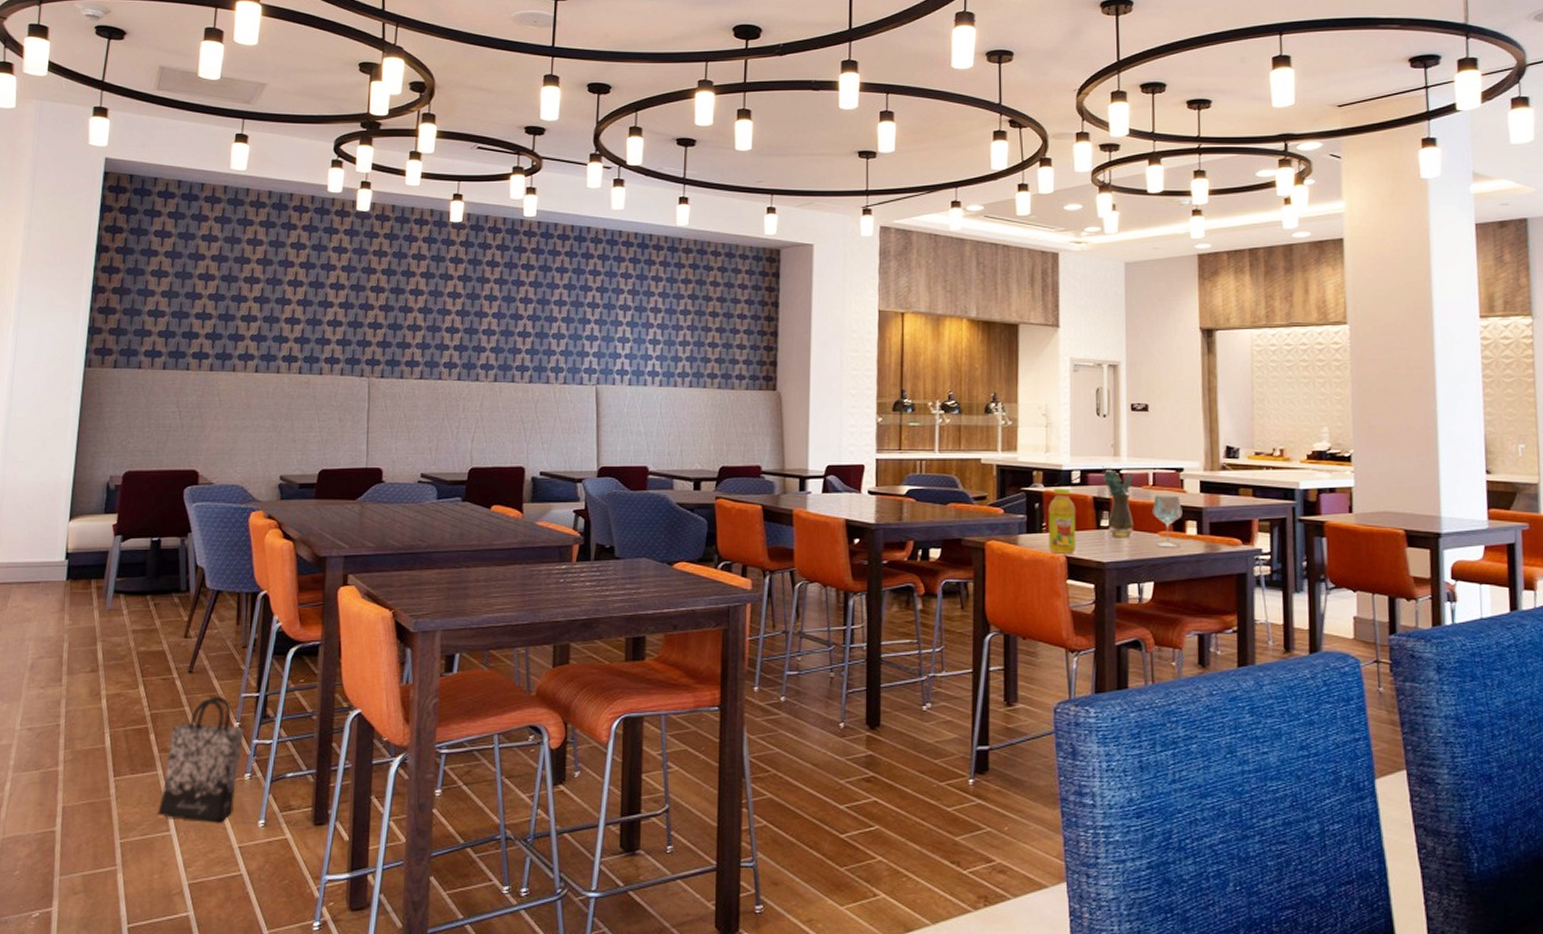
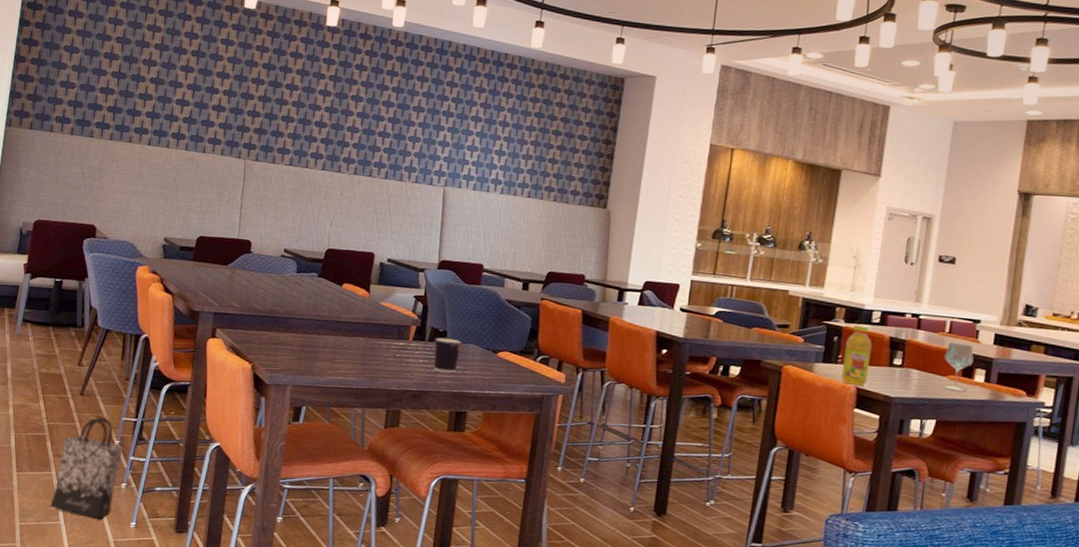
mug: none [601,555,632,595] -> present [433,337,462,374]
vase: present [1101,466,1134,539] -> none [900,310,931,379]

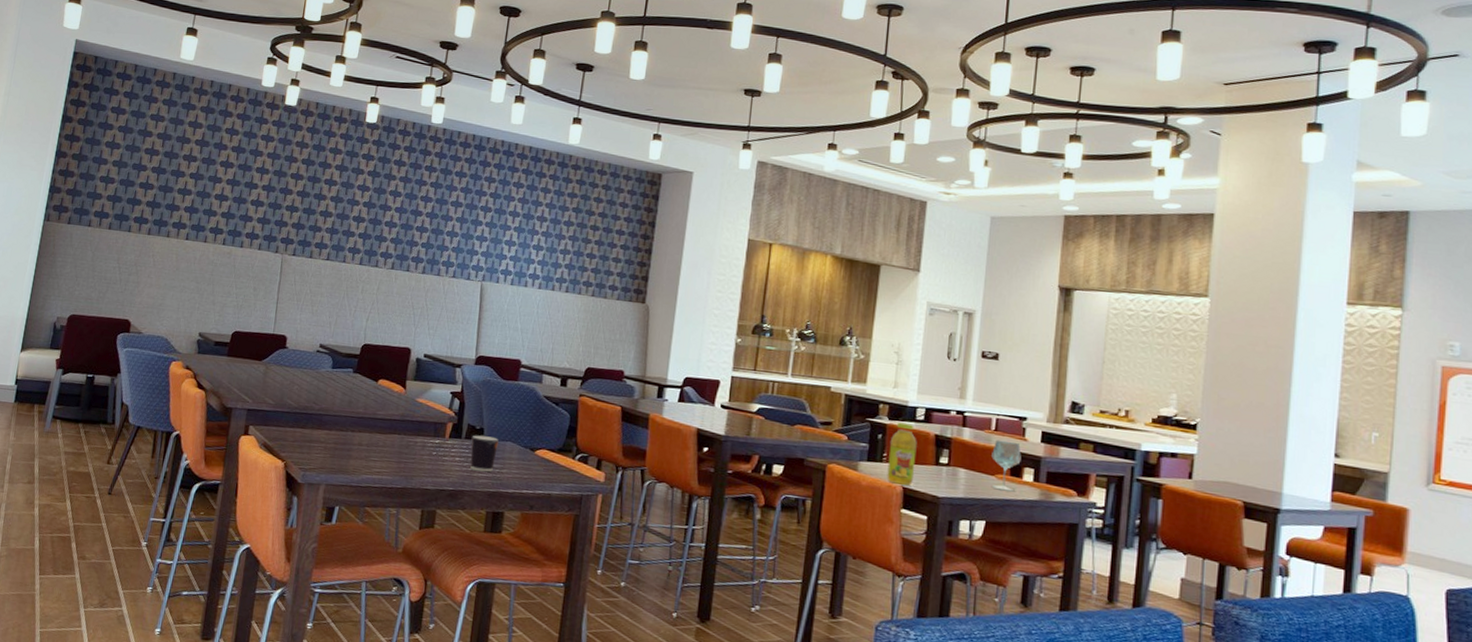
shopping bag: present [50,417,124,520] -> none [72,517,151,626]

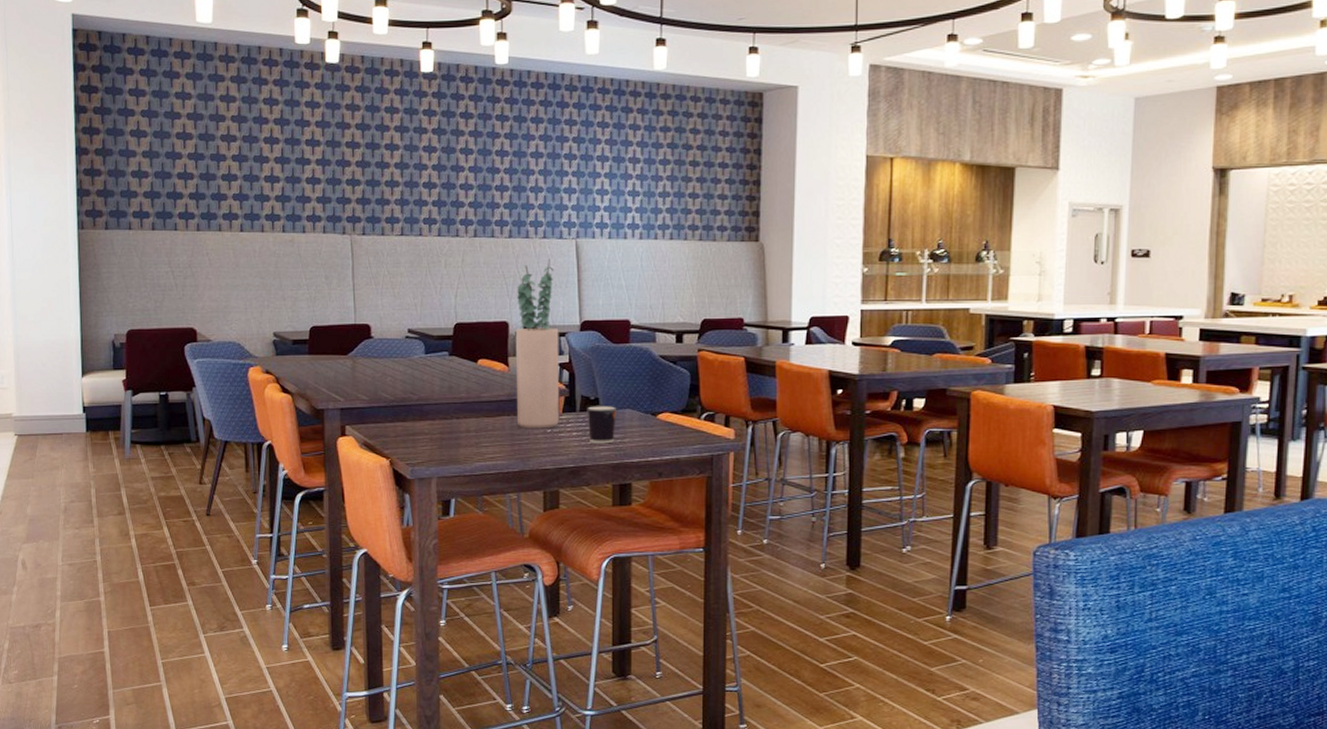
vase: none [405,296,459,451] -> present [515,259,560,429]
fruit juice: present [887,422,917,486] -> none [1036,338,1066,403]
wine glass: present [991,440,1021,492] -> none [1147,343,1179,397]

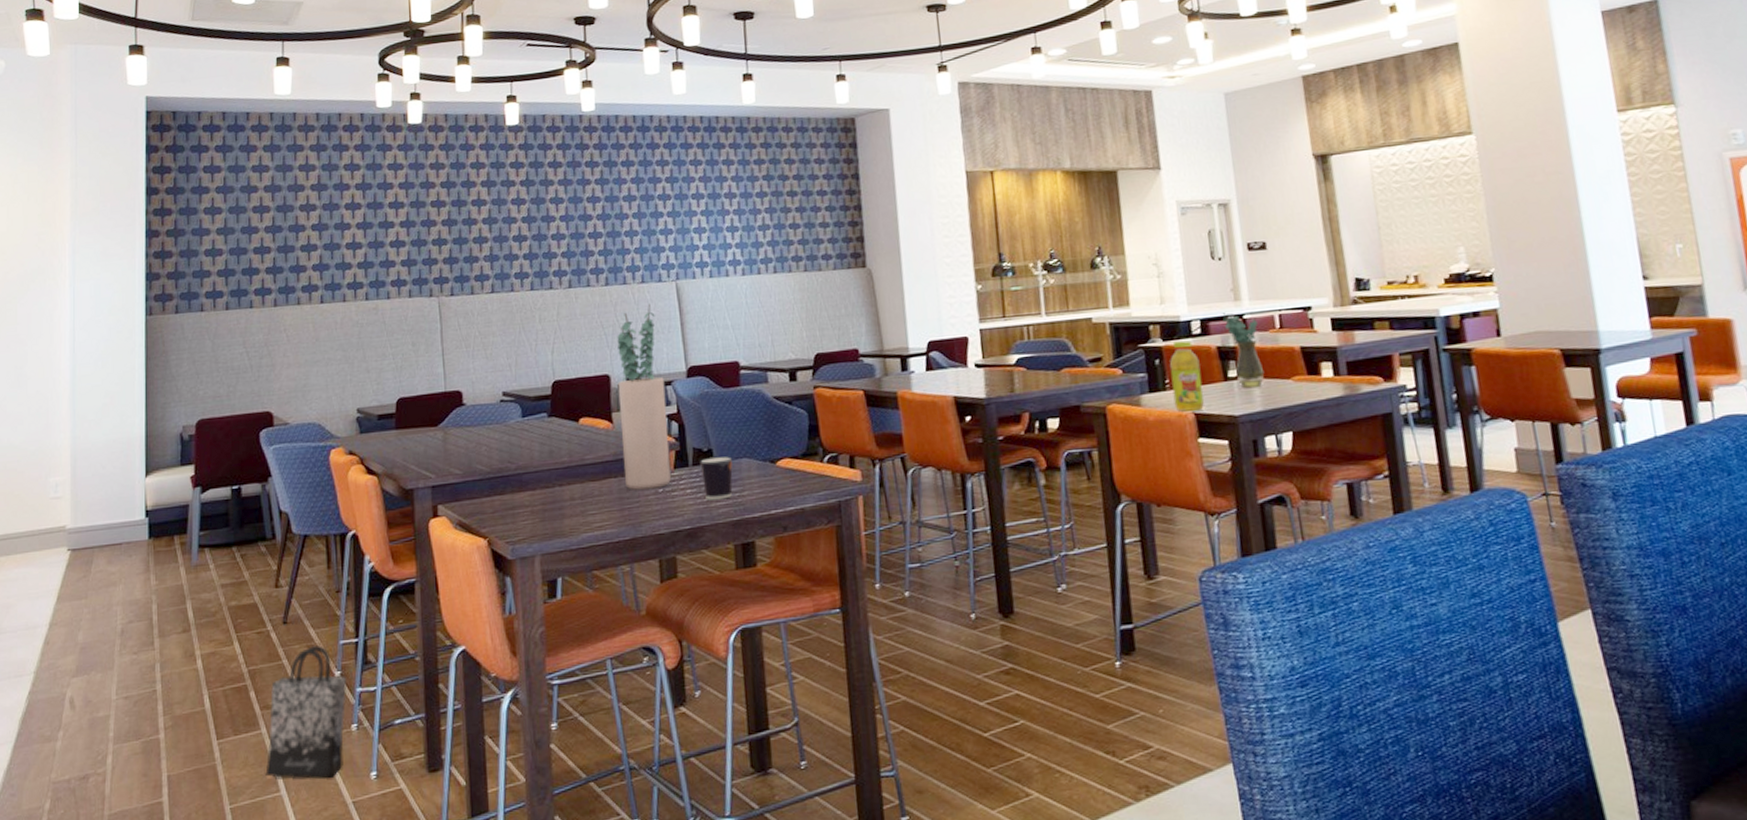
shopping bag: none [192,537,263,646] -> present [265,645,347,778]
fruit juice: none [1036,338,1066,403] -> present [1170,340,1204,412]
vase: none [1095,315,1128,388] -> present [1222,313,1265,389]

